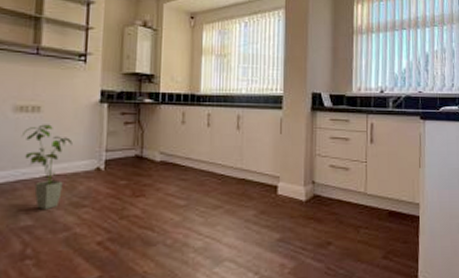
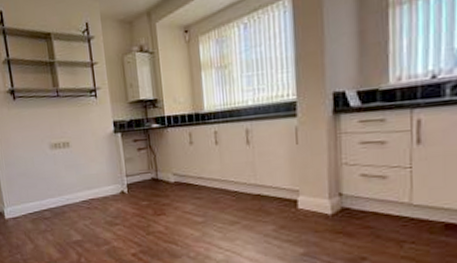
house plant: present [21,124,73,209] -> none [60,157,99,227]

